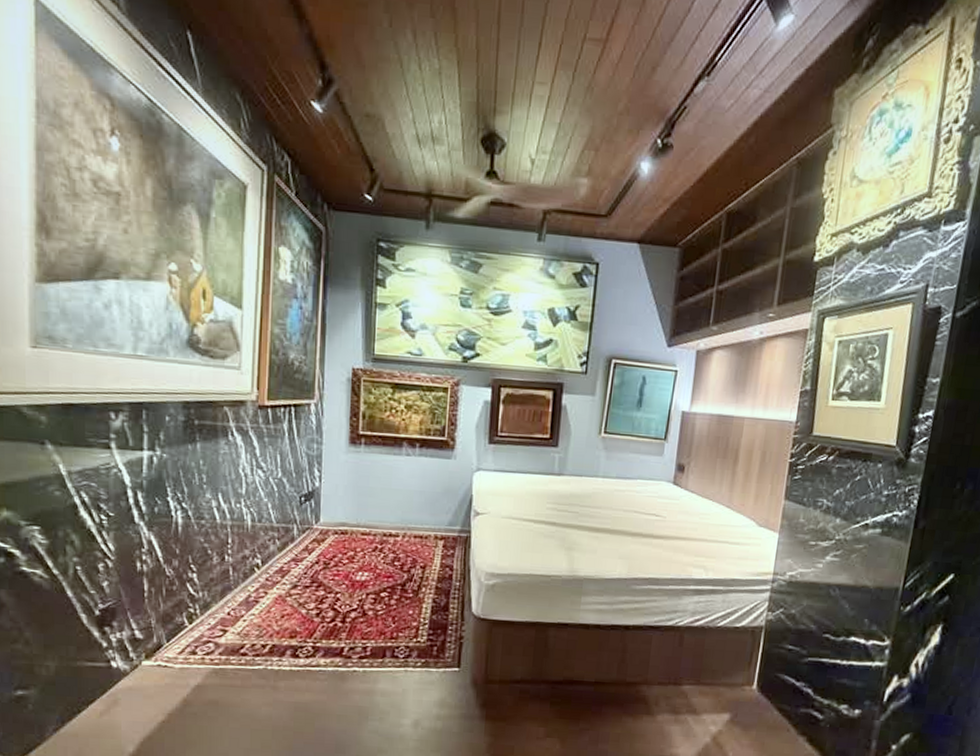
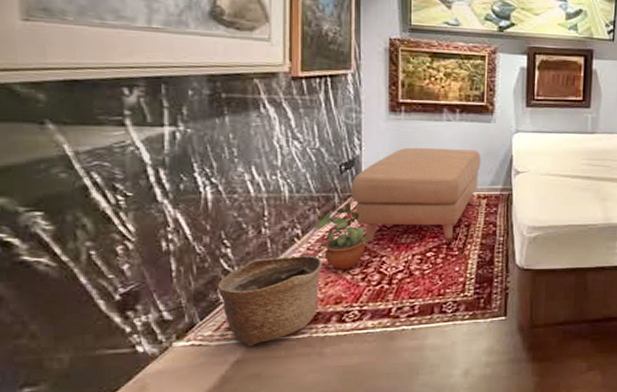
basket: none [183,585,280,673] -> present [217,256,323,347]
potted plant: none [271,535,325,604] -> present [312,202,369,270]
ottoman: none [309,481,440,583] -> present [350,147,482,242]

